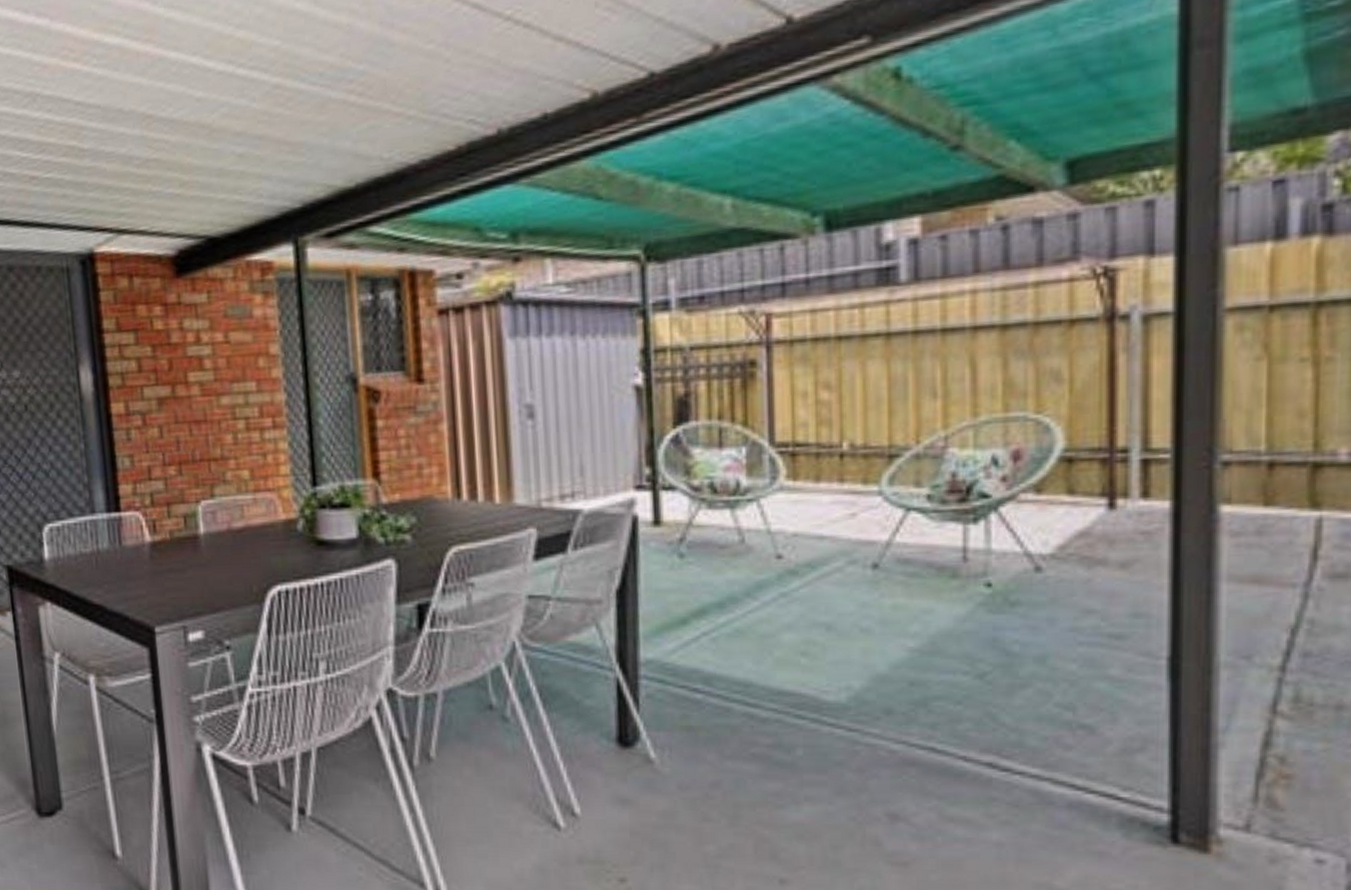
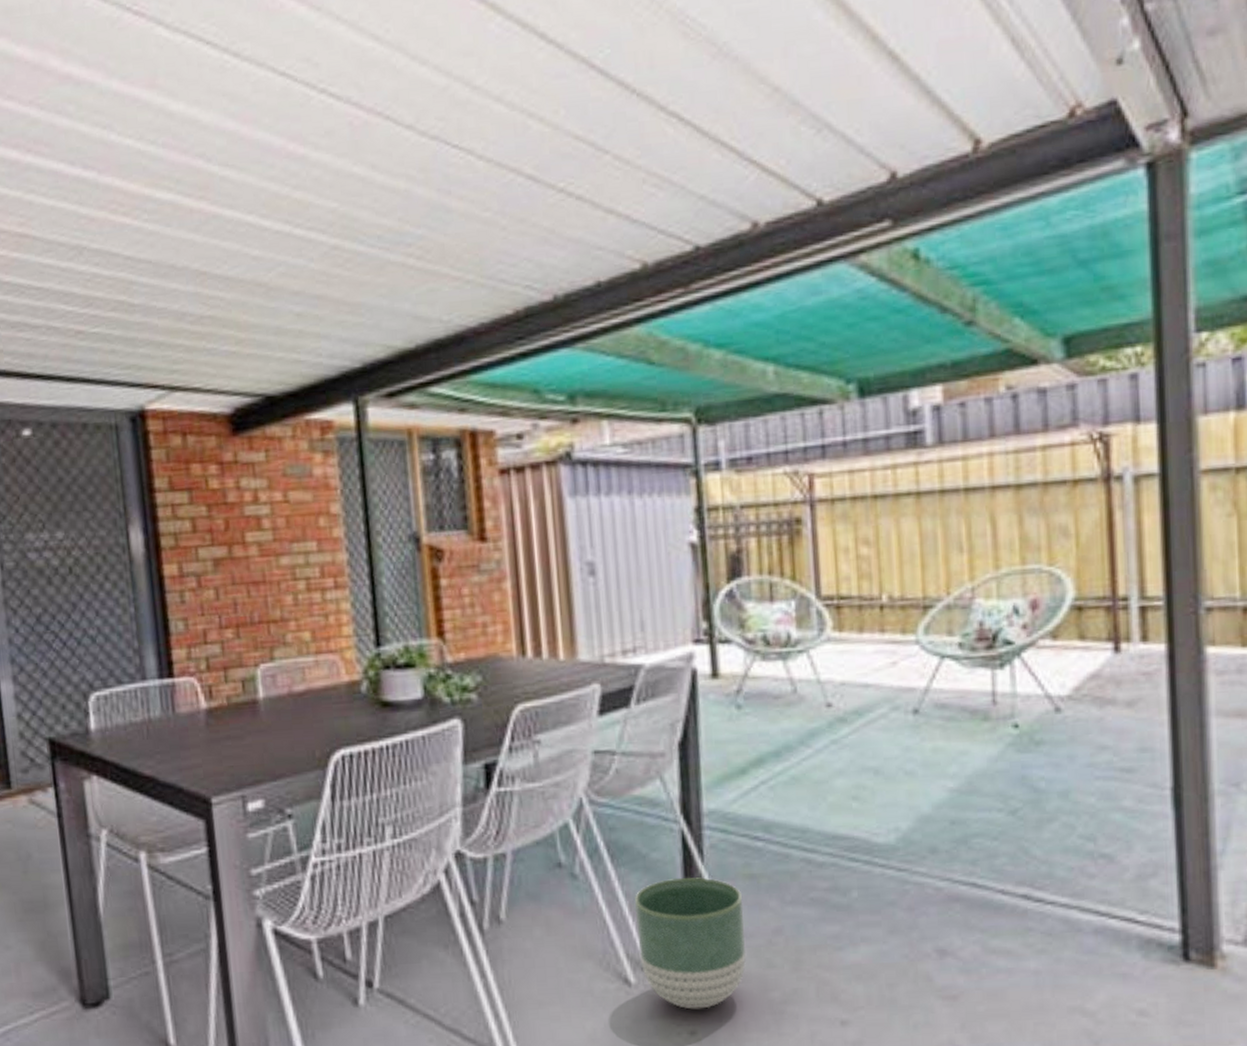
planter: none [566,725,681,858] -> present [635,877,747,1010]

